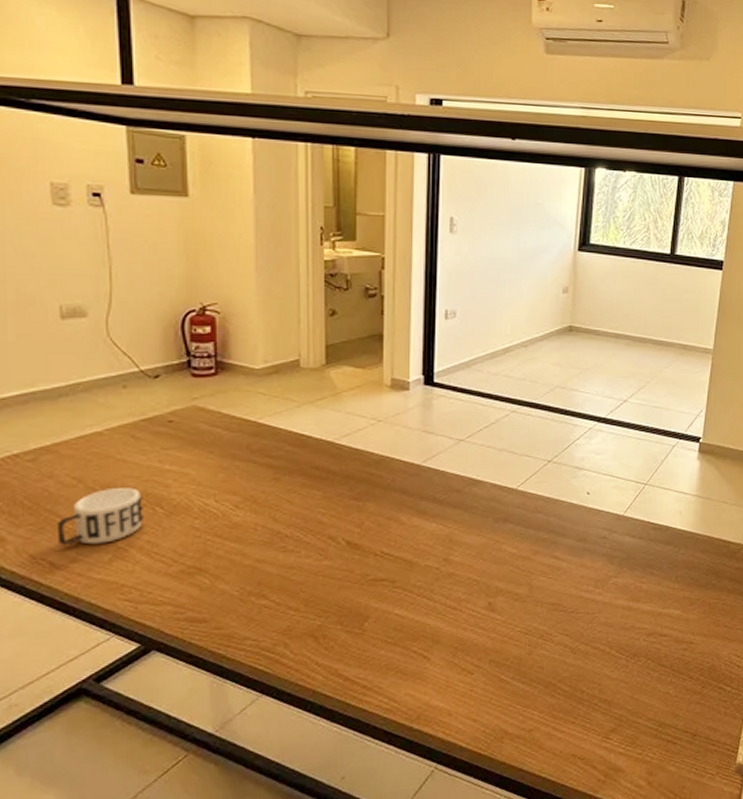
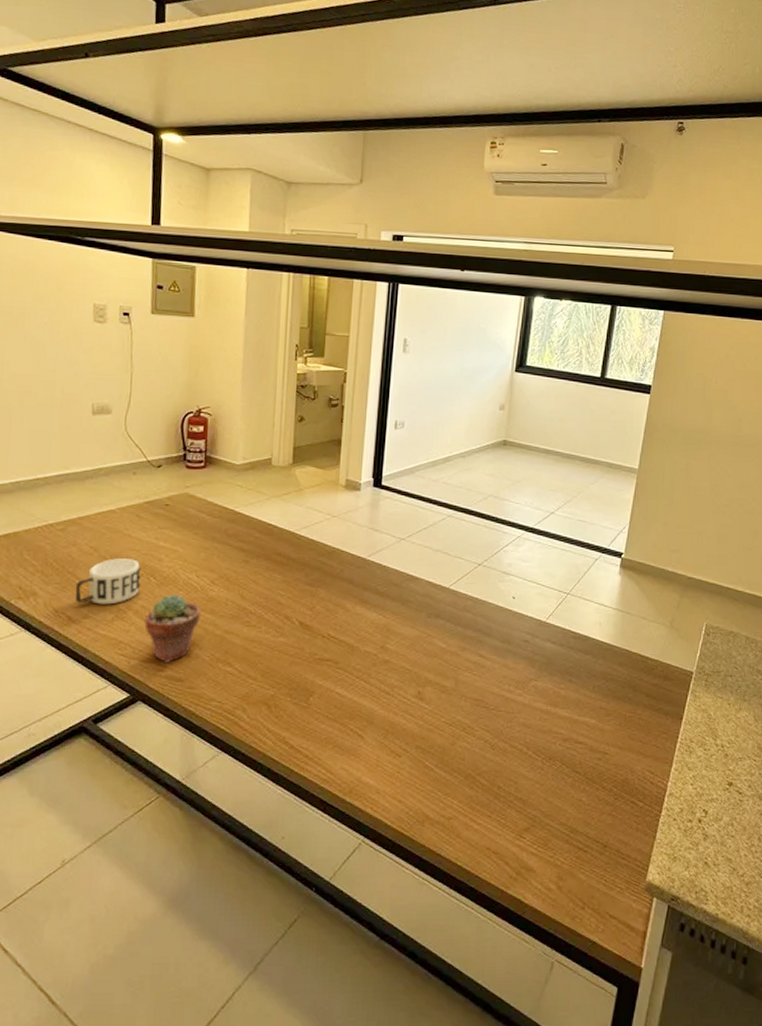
potted succulent: none [153,523,223,603] -> present [144,594,201,663]

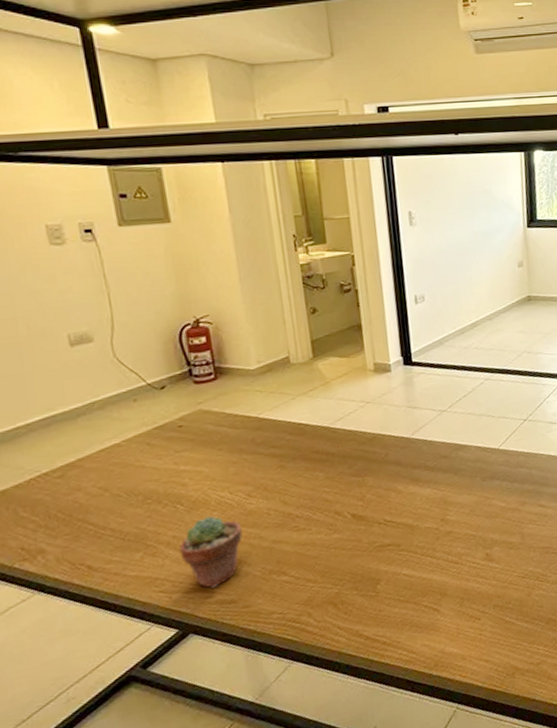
mug: present [75,558,141,605] -> none [89,490,168,551]

